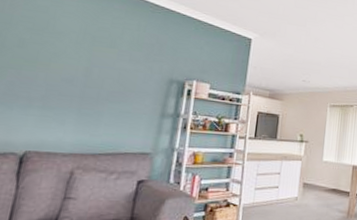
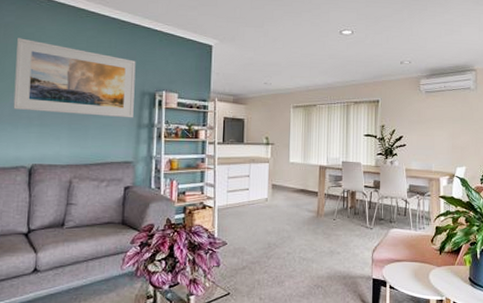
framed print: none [10,10,167,107] -> present [13,38,136,118]

